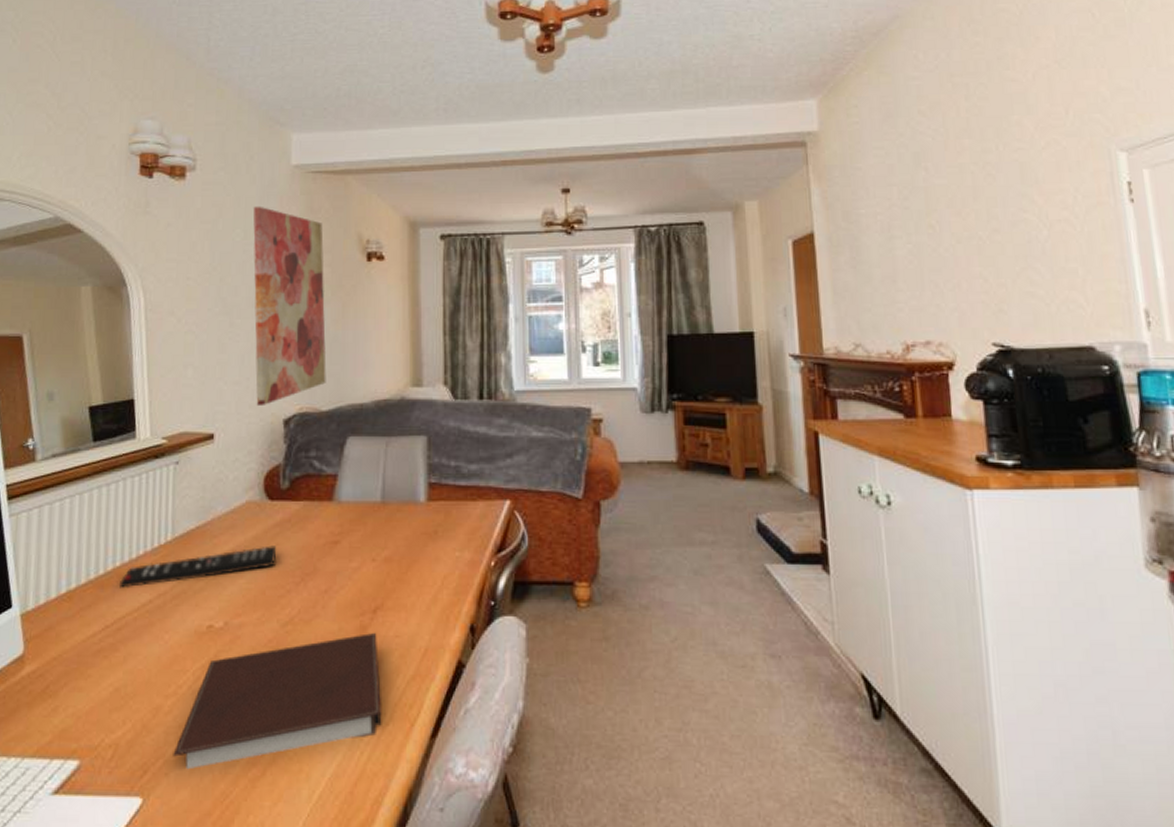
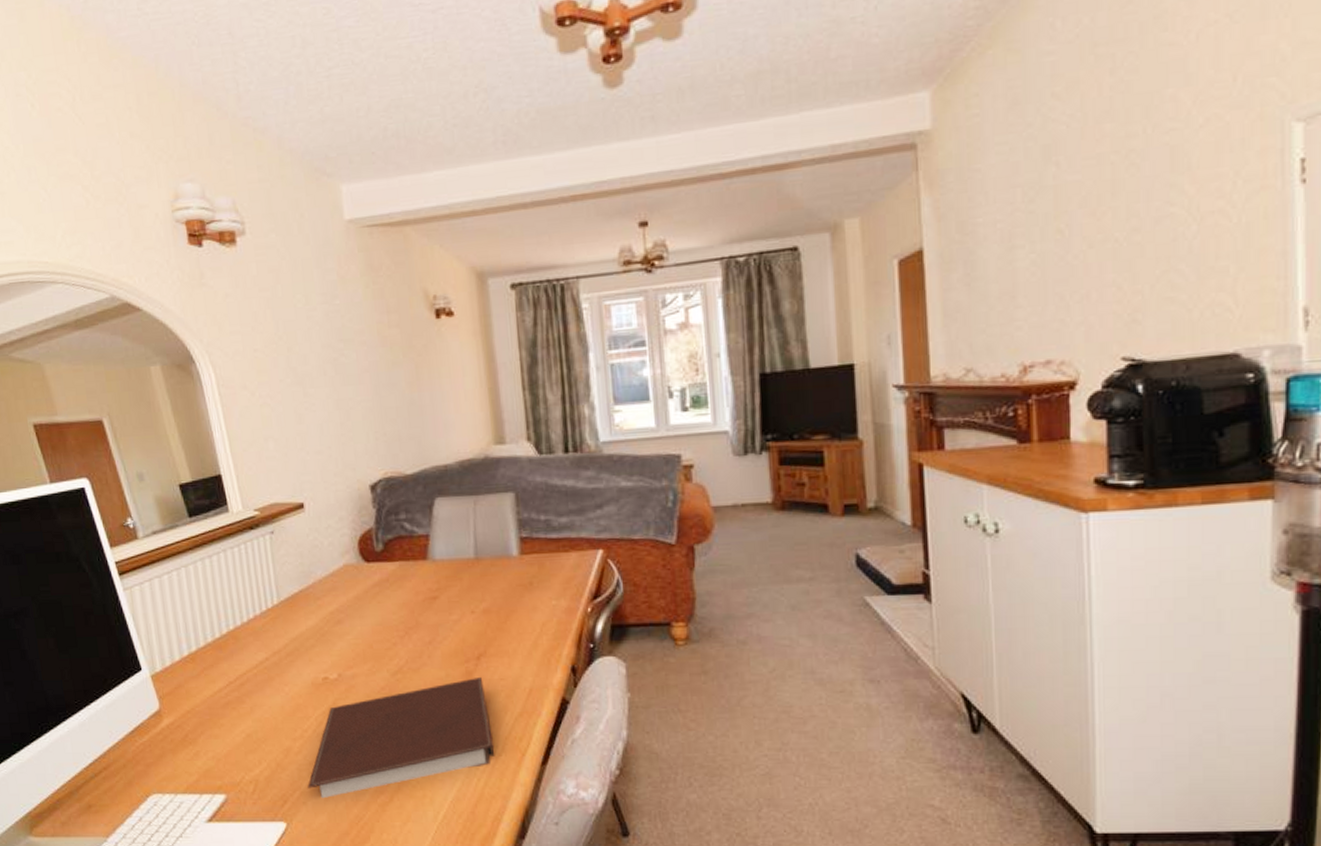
remote control: present [120,546,276,589] -> none [236,604,379,649]
wall art: present [253,206,326,407] -> none [310,267,408,474]

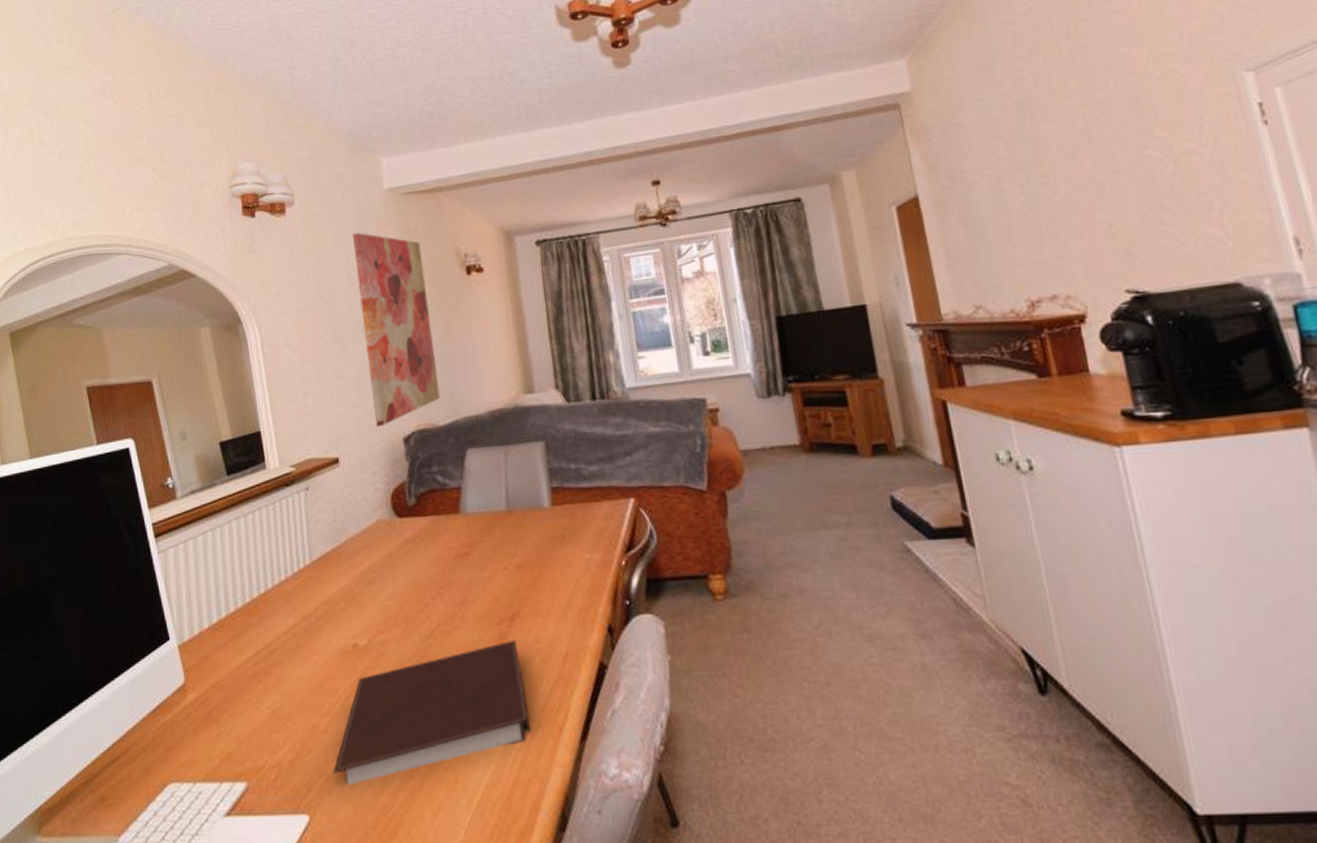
wall art: none [310,267,408,474] -> present [352,232,440,428]

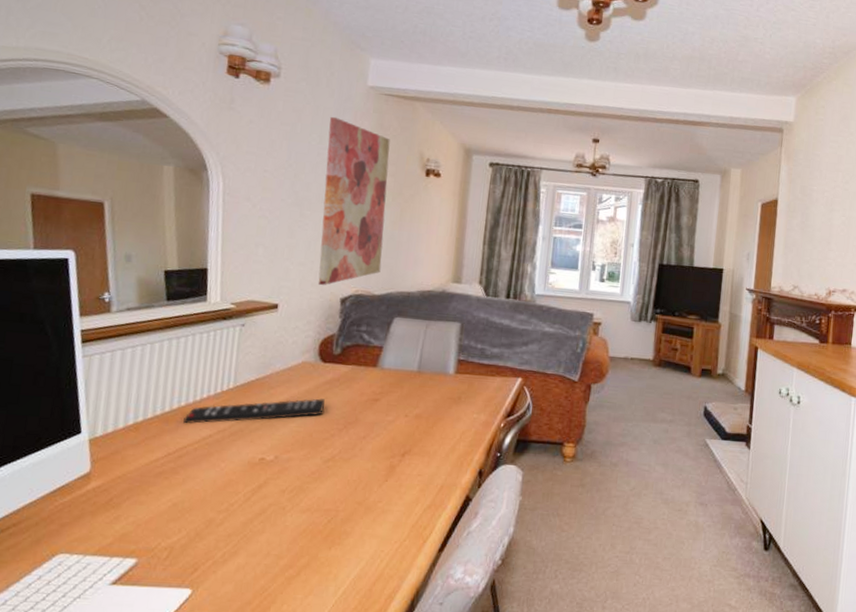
remote control: none [266,562,411,614] -> present [183,398,325,424]
notebook: present [333,639,530,786] -> none [221,471,403,569]

